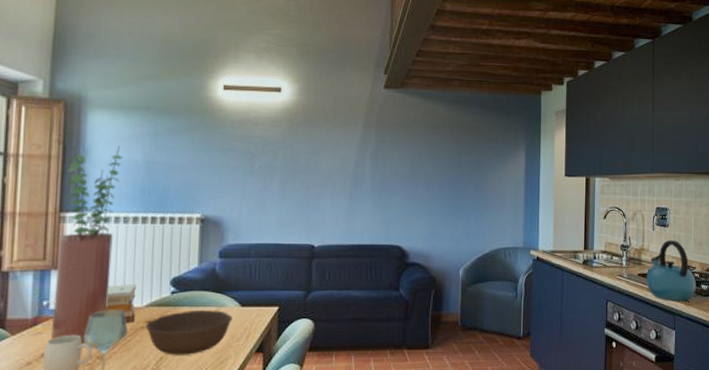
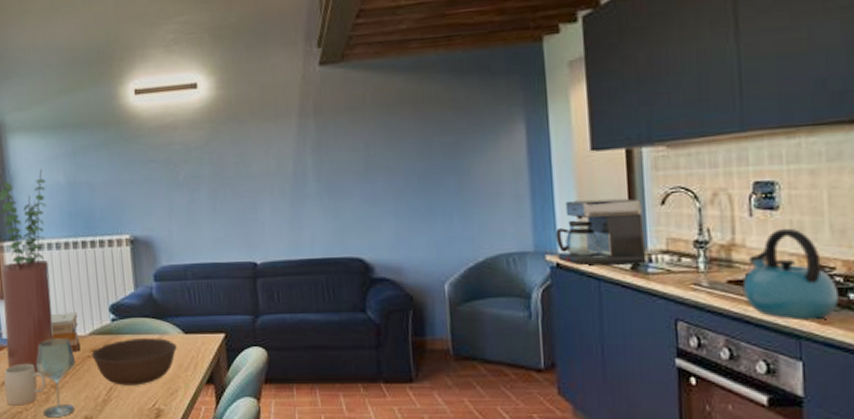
coffee maker: none [538,211,593,260] -> present [556,198,647,266]

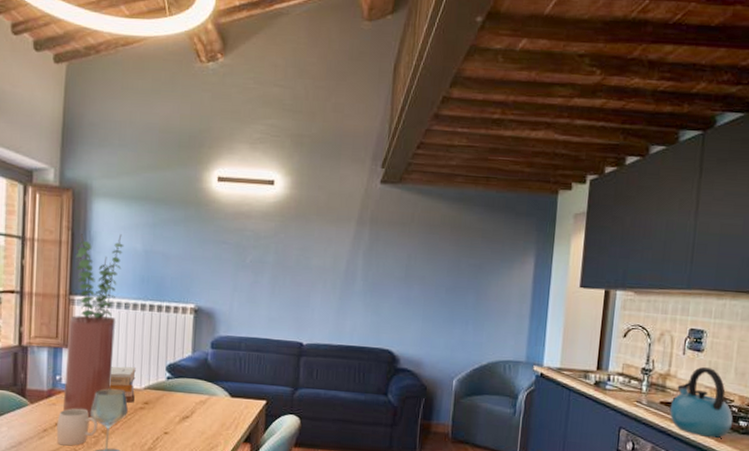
bowl: present [91,337,177,386] -> none [144,396,223,438]
coffee maker: present [556,198,647,266] -> none [542,325,610,382]

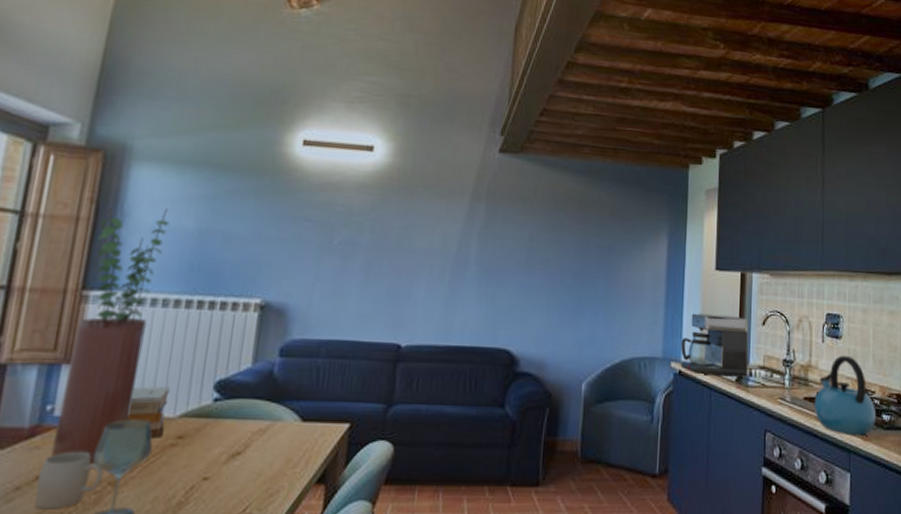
coffee maker: none [542,325,610,382] -> present [680,313,749,377]

